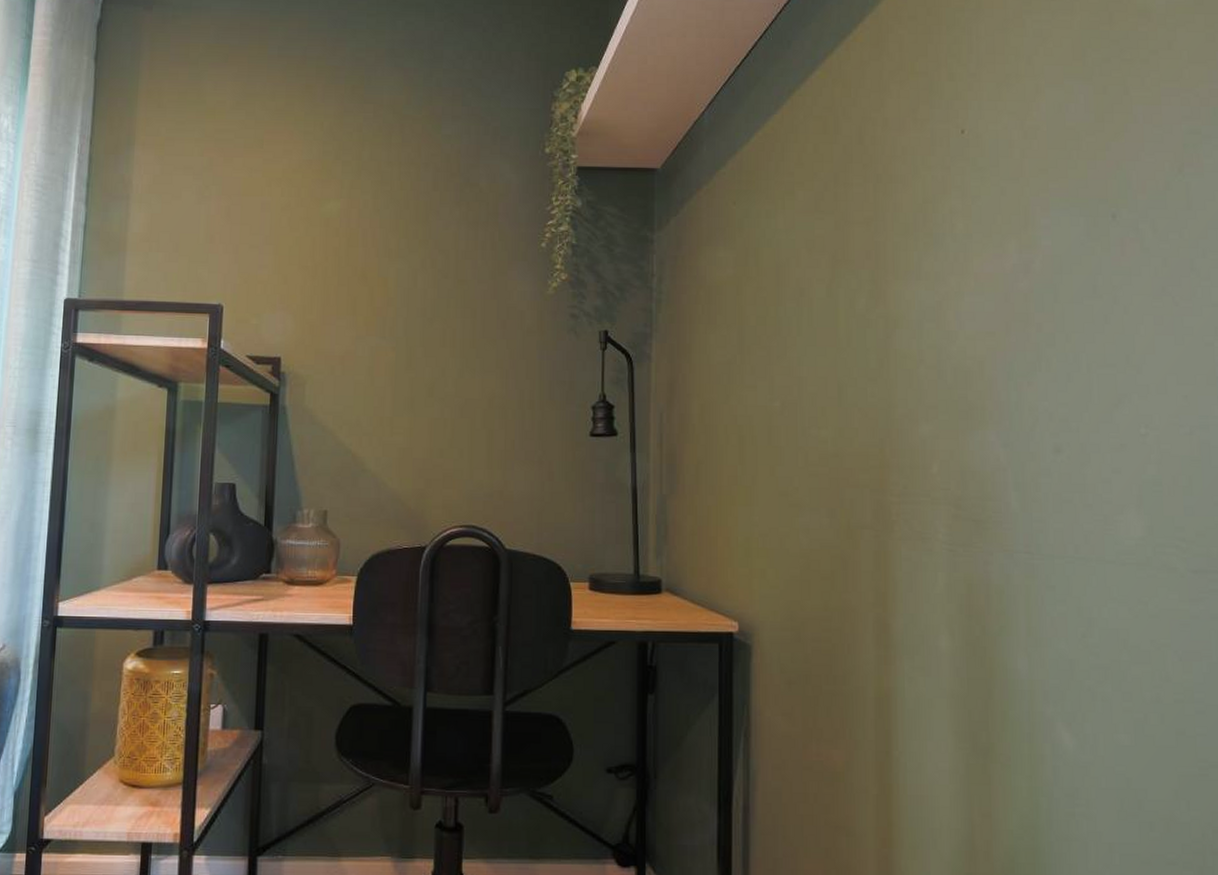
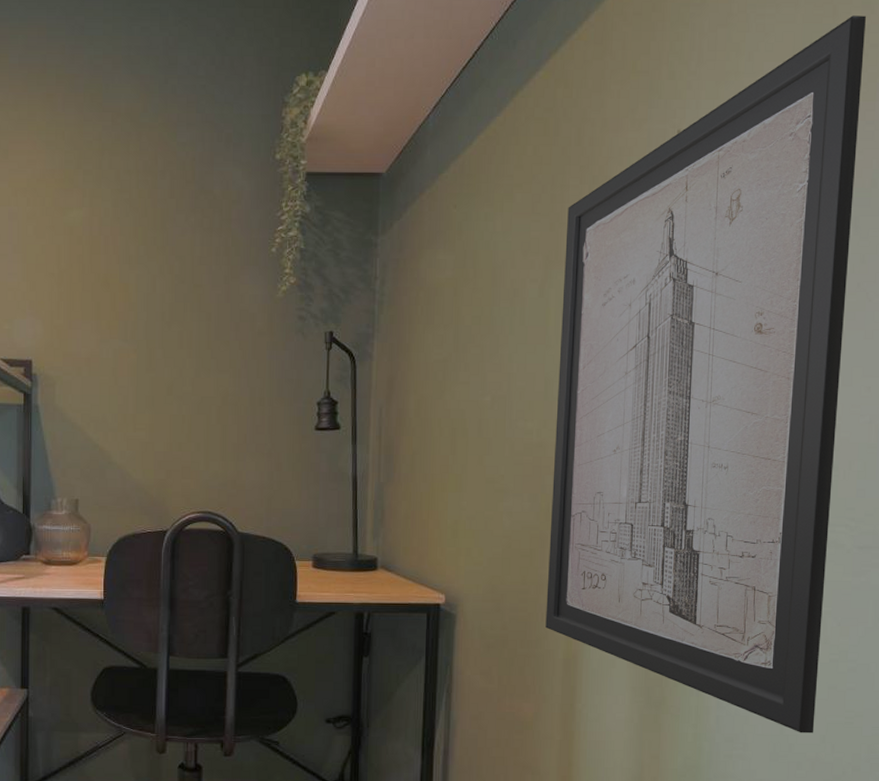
wall art: none [852,23,1165,788] -> present [545,15,866,734]

